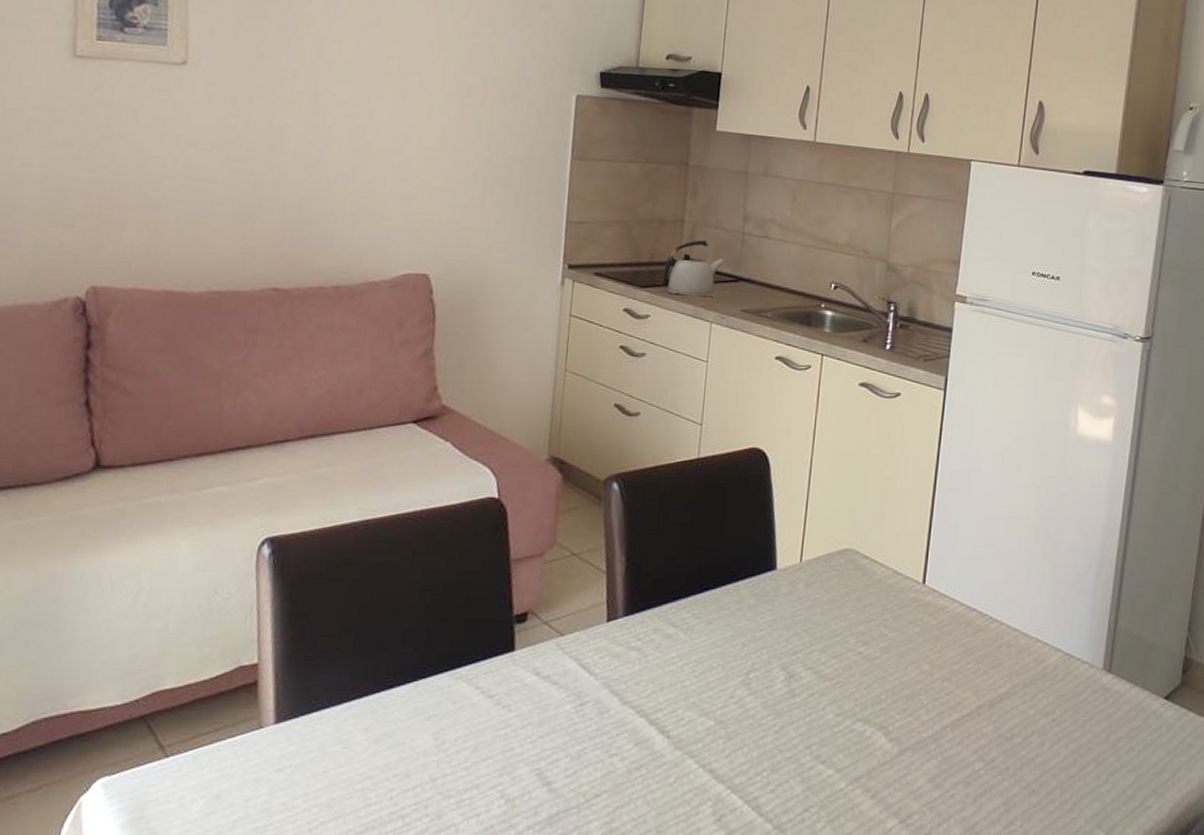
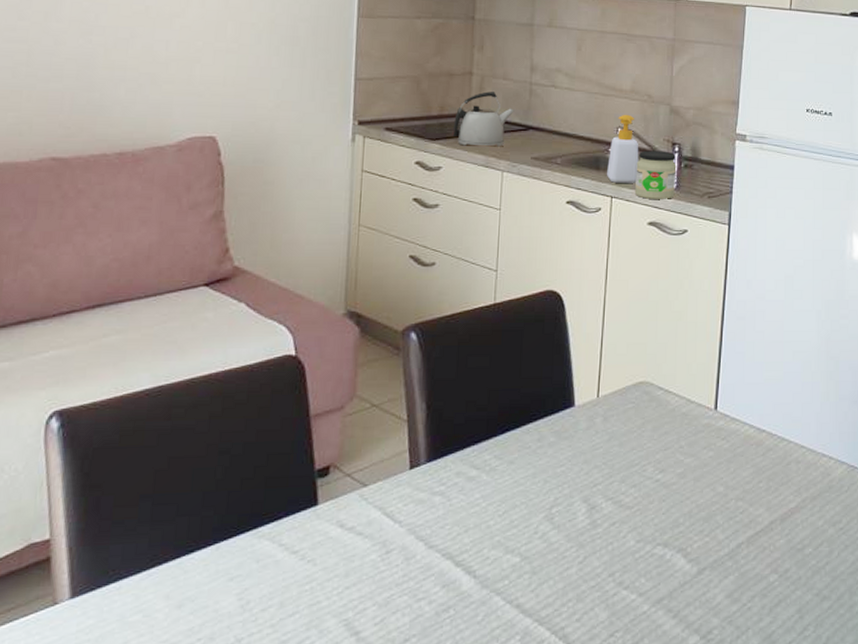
soap bottle: none [818,269,853,342] -> present [607,114,639,183]
jar: none [846,308,892,361] -> present [634,150,677,200]

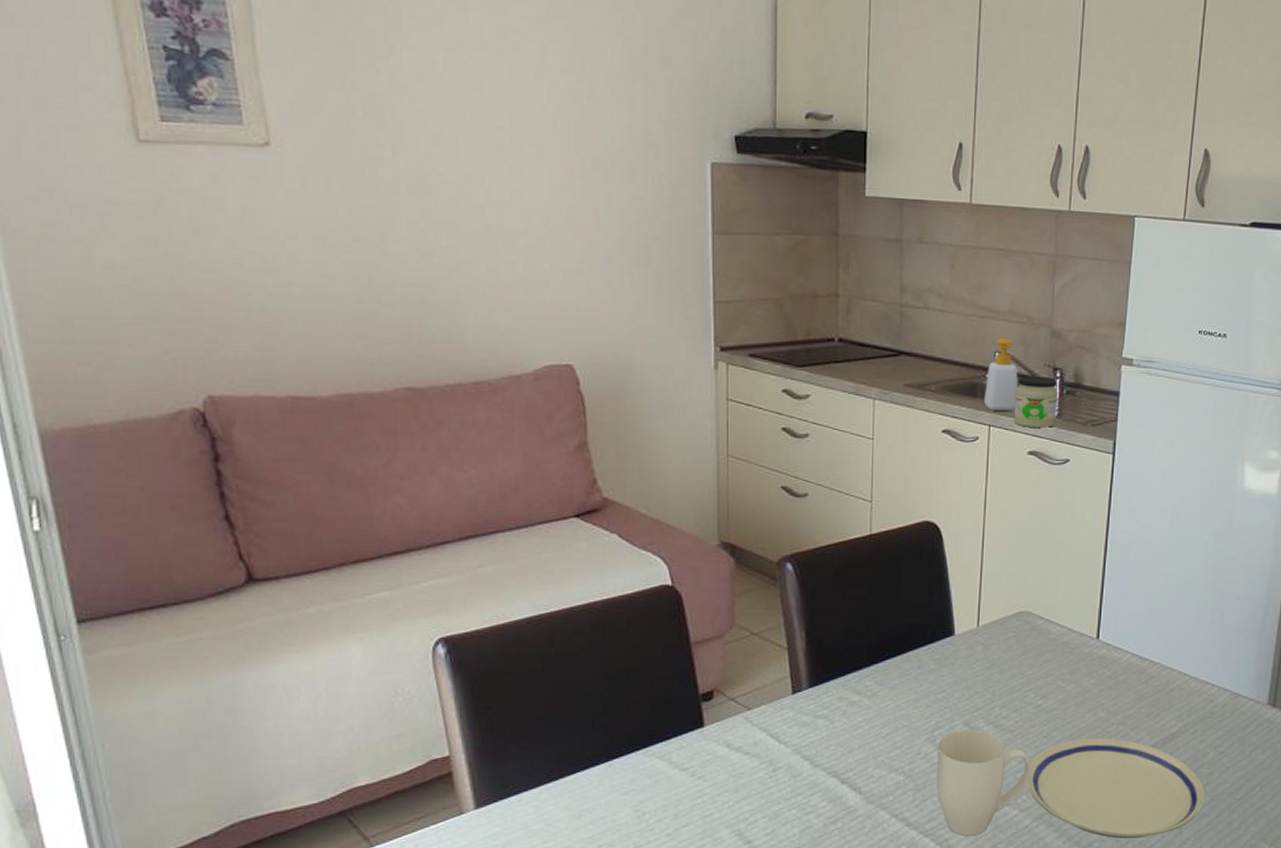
kettle: present [452,91,515,147] -> none [820,314,885,374]
mug: none [553,506,650,624] -> present [937,729,1031,836]
plate: none [645,514,824,625] -> present [1027,738,1204,839]

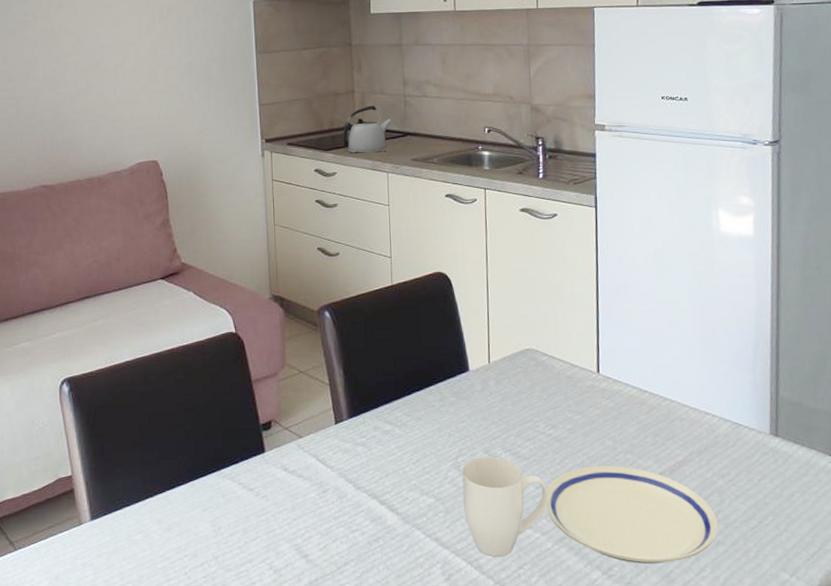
kettle: none [820,314,885,374] -> present [342,105,393,154]
soap bottle: present [984,337,1018,411] -> none [479,115,507,176]
jar: present [1013,376,1058,429] -> none [504,145,543,189]

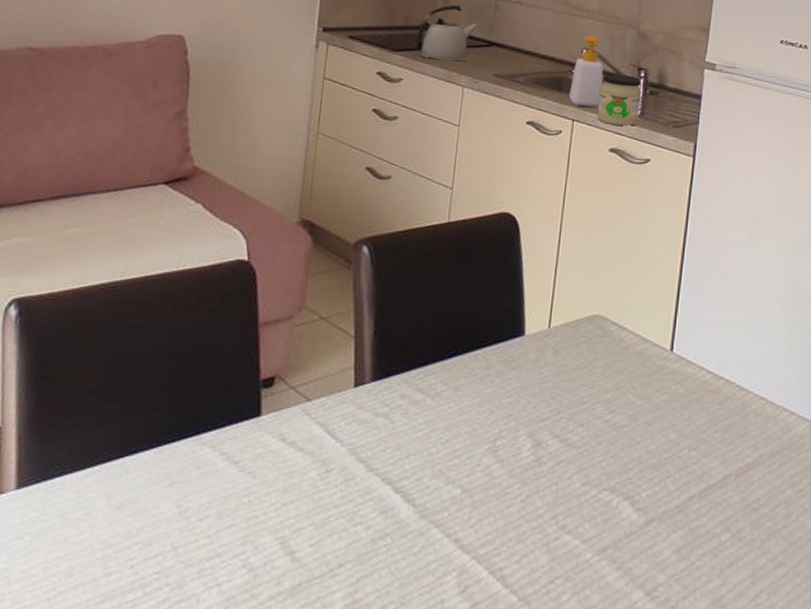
mug: present [462,456,549,556] -> none [494,441,596,566]
soap bottle: none [479,115,507,176] -> present [569,35,604,107]
jar: none [504,145,543,189] -> present [596,74,642,127]
plate: present [545,465,718,565] -> none [590,462,781,586]

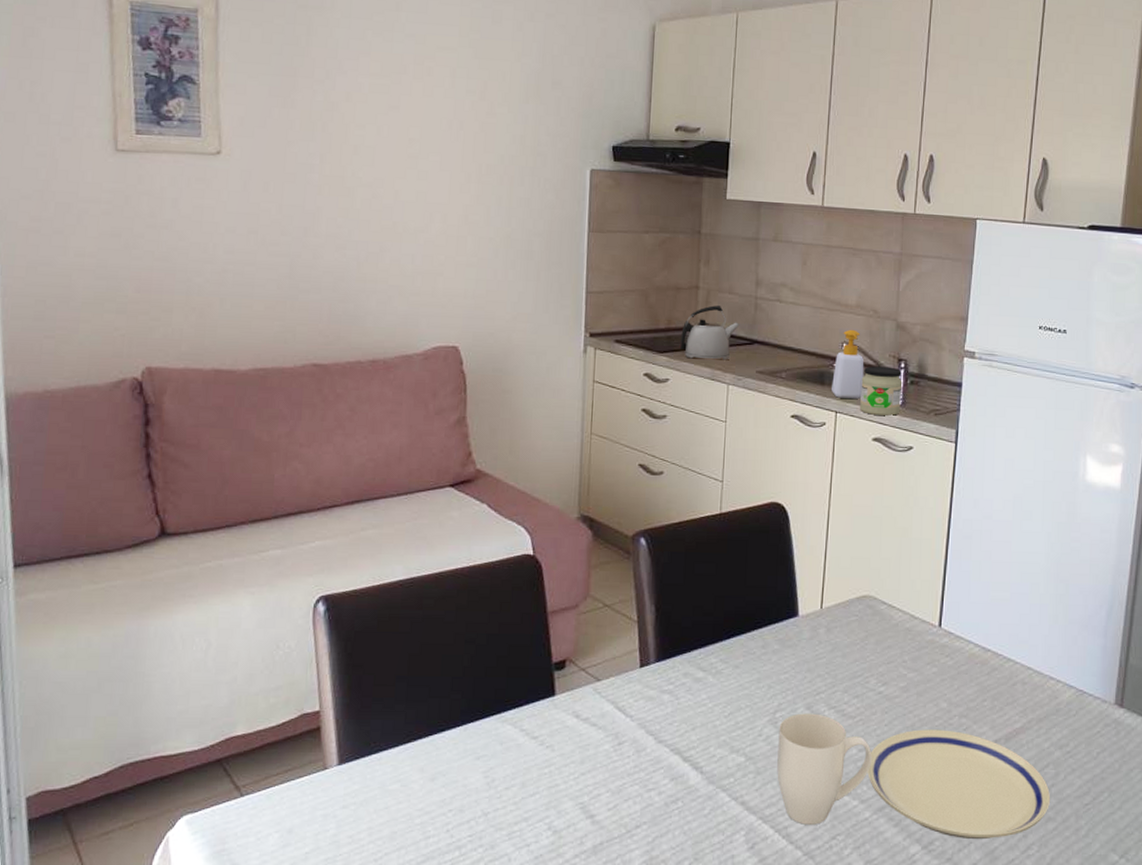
mug: none [494,441,596,566] -> present [777,713,872,825]
plate: none [590,462,781,586] -> present [867,729,1050,840]

